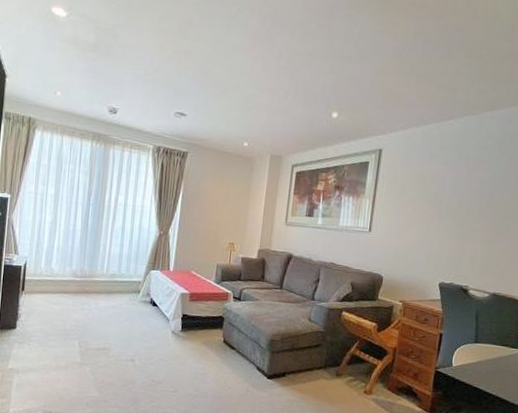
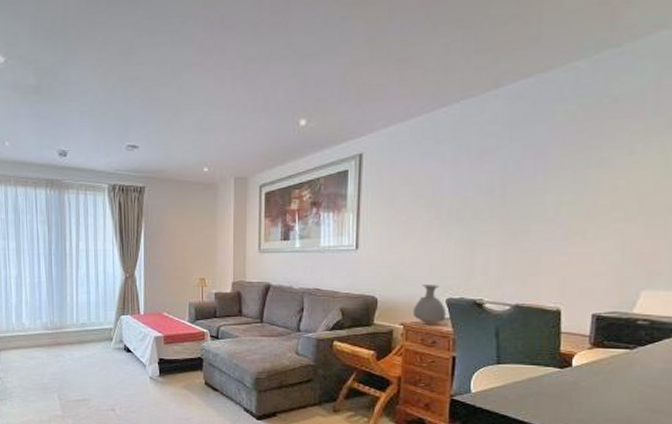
vase: none [411,269,439,305] -> present [412,285,447,326]

